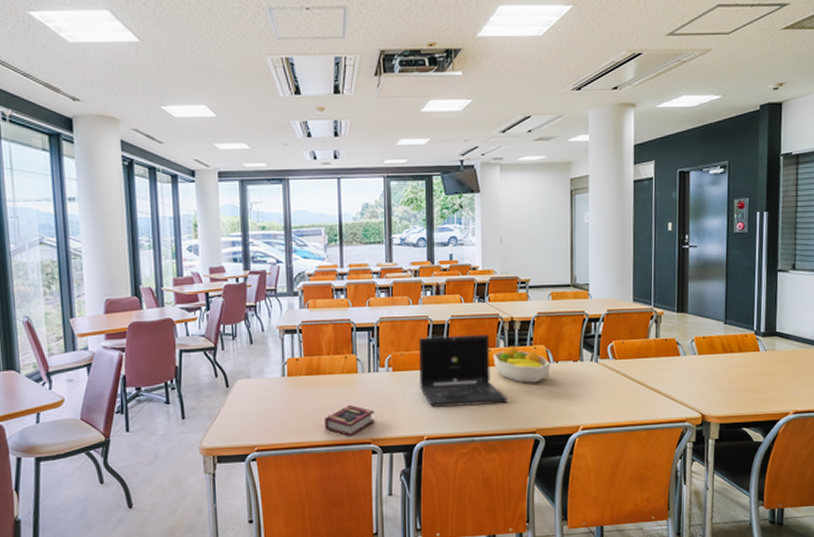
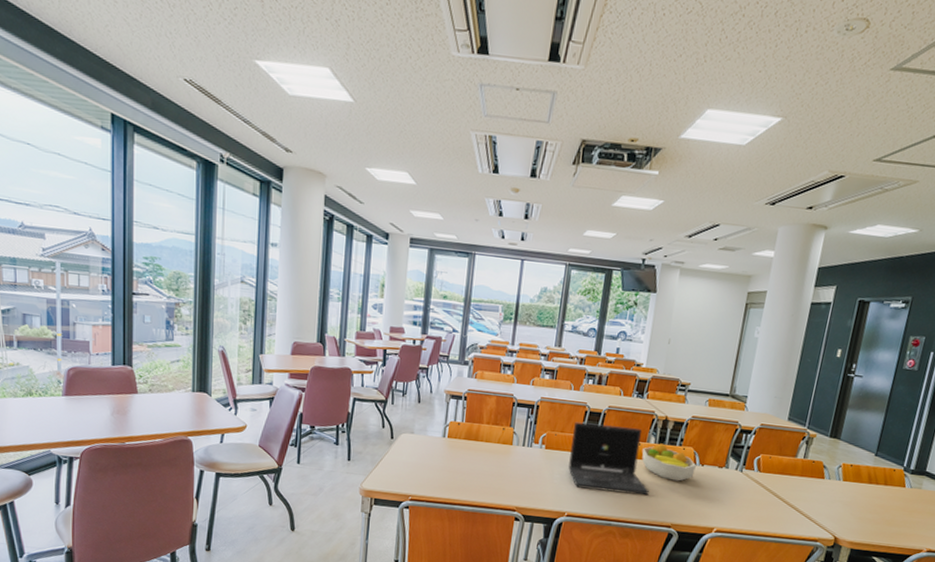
book: present [325,404,375,437] -> none [475,472,523,502]

